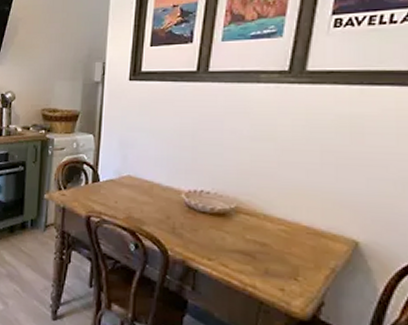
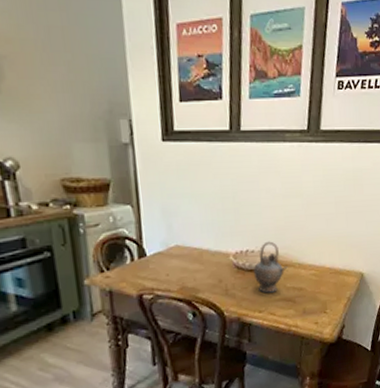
teapot: none [206,184,249,242] -> present [253,241,288,293]

